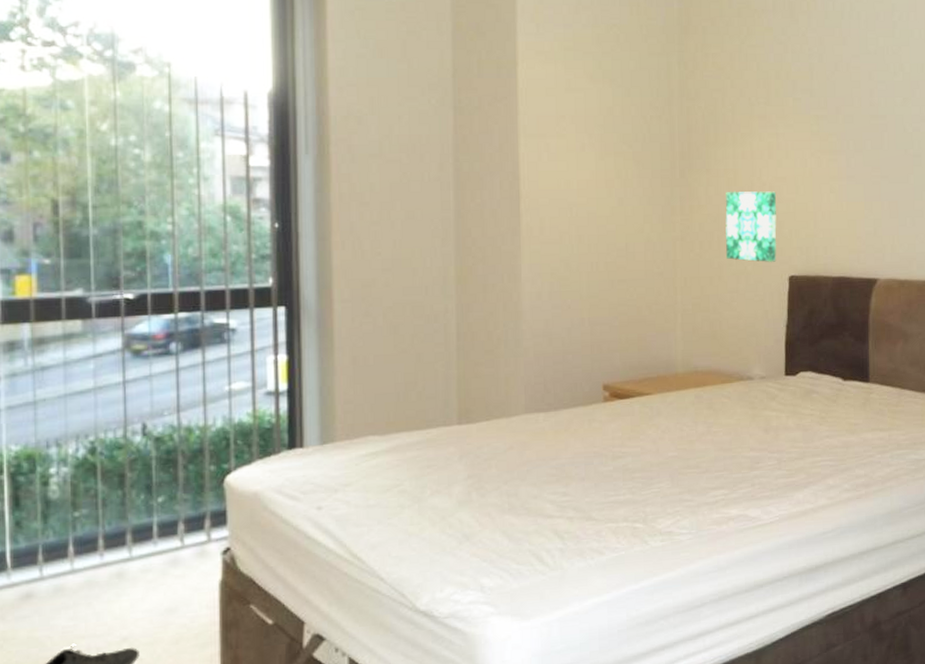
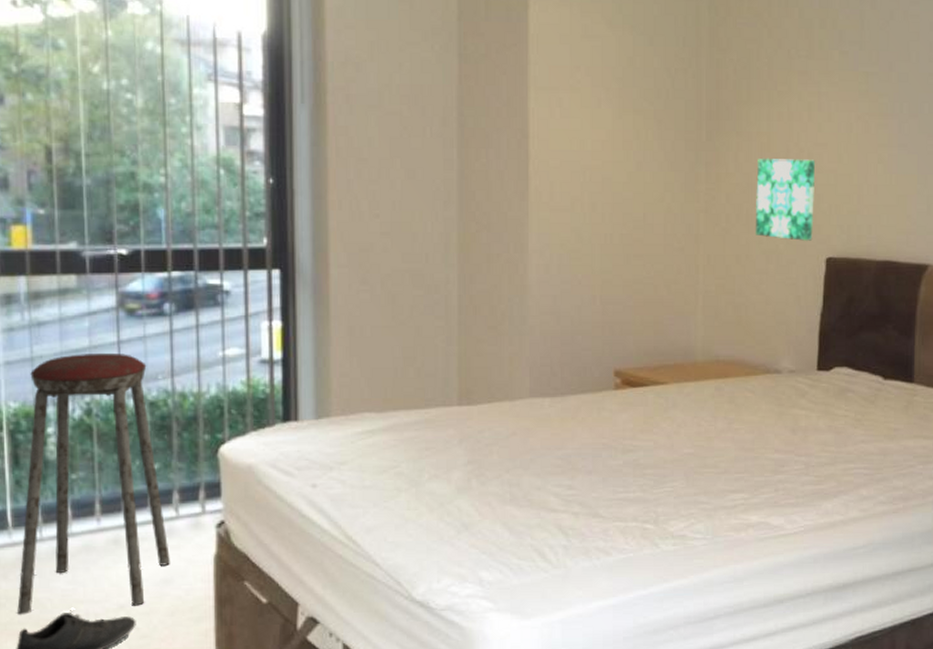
music stool: none [15,392,175,655] -> present [17,352,170,615]

